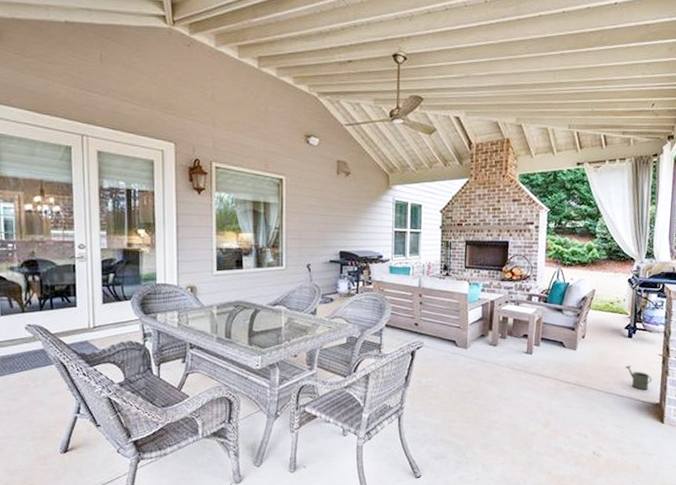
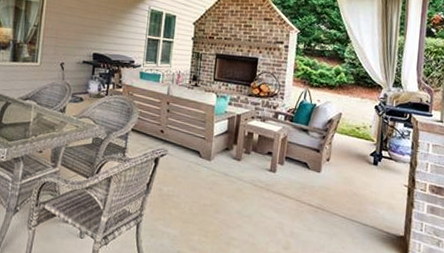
watering can: present [625,365,652,390] -> none [370,193,397,221]

